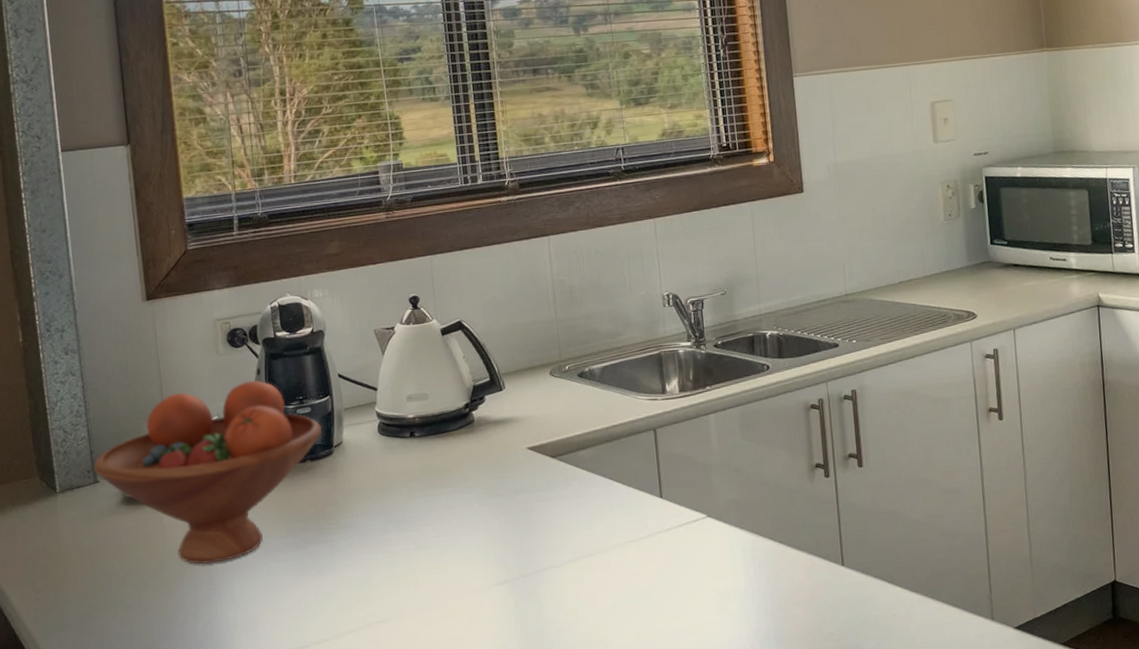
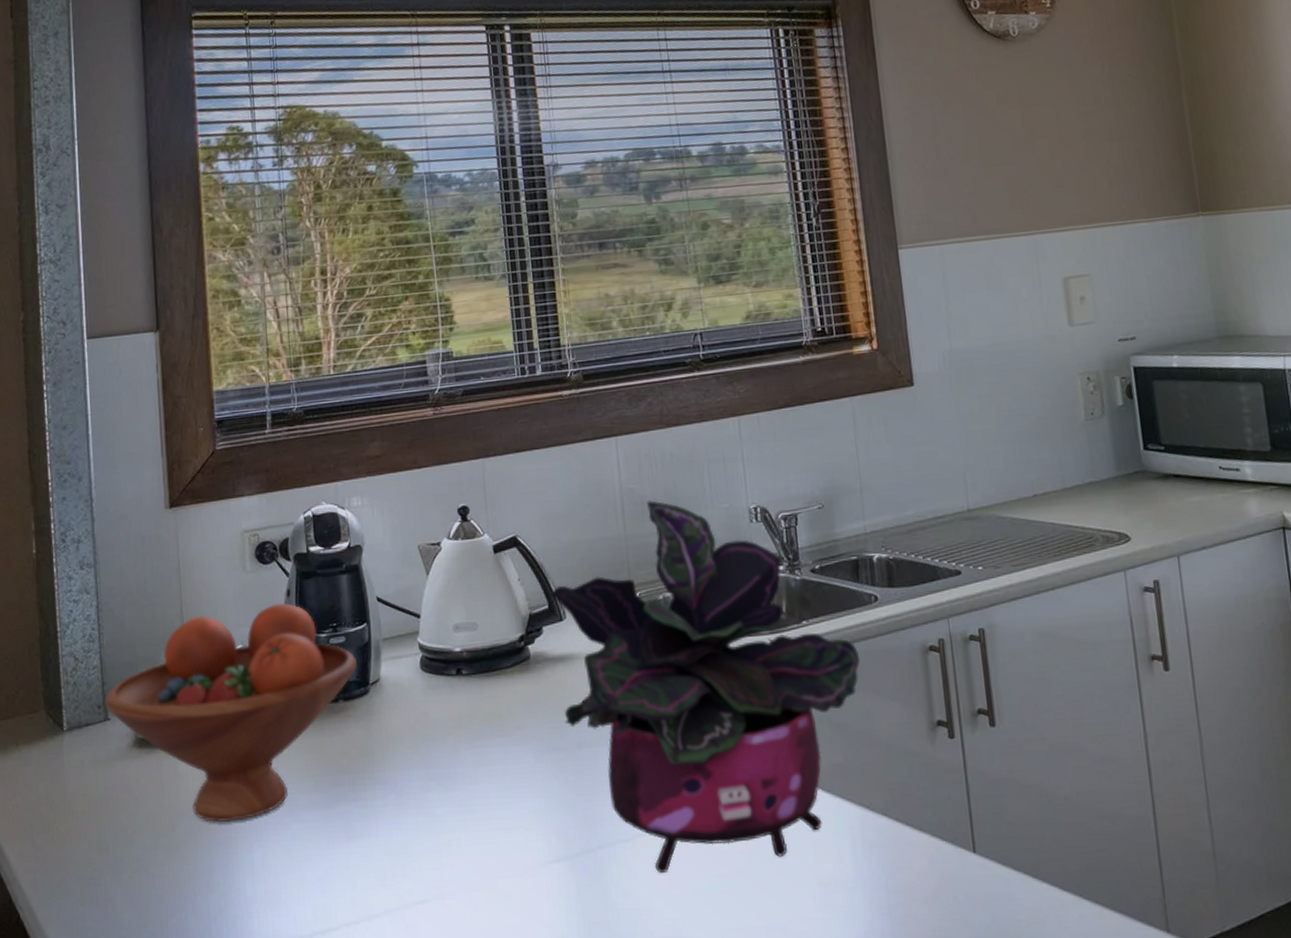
potted plant: none [489,289,753,591] -> present [547,500,860,873]

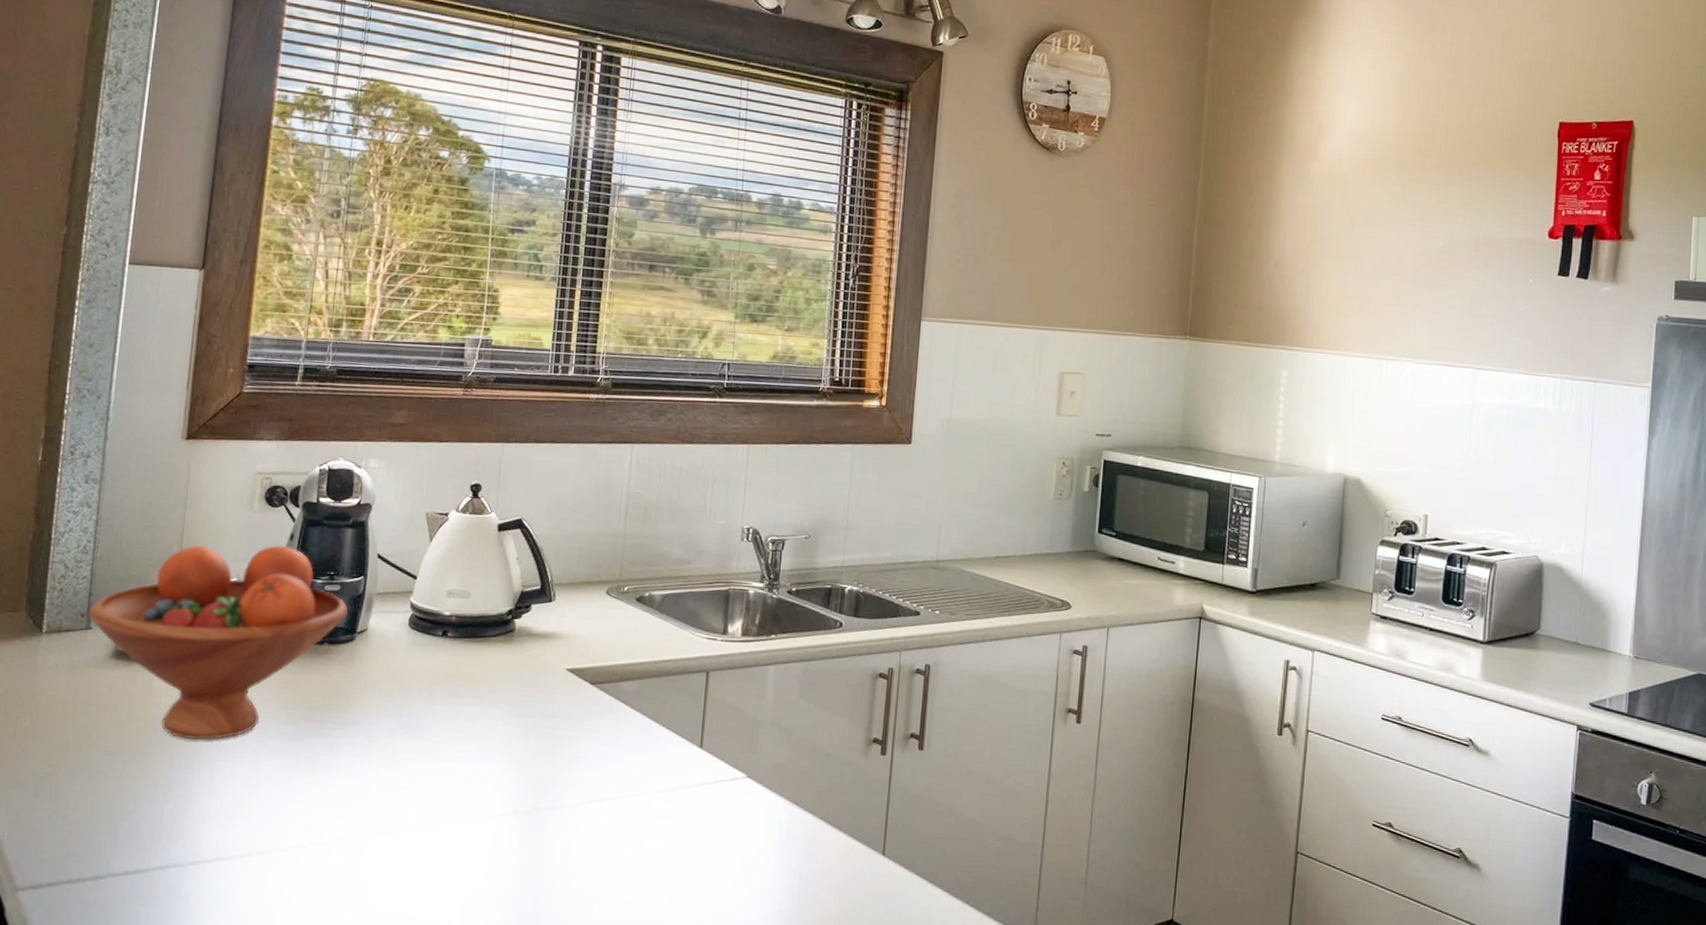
potted plant: present [547,500,860,873] -> none [536,506,816,838]

